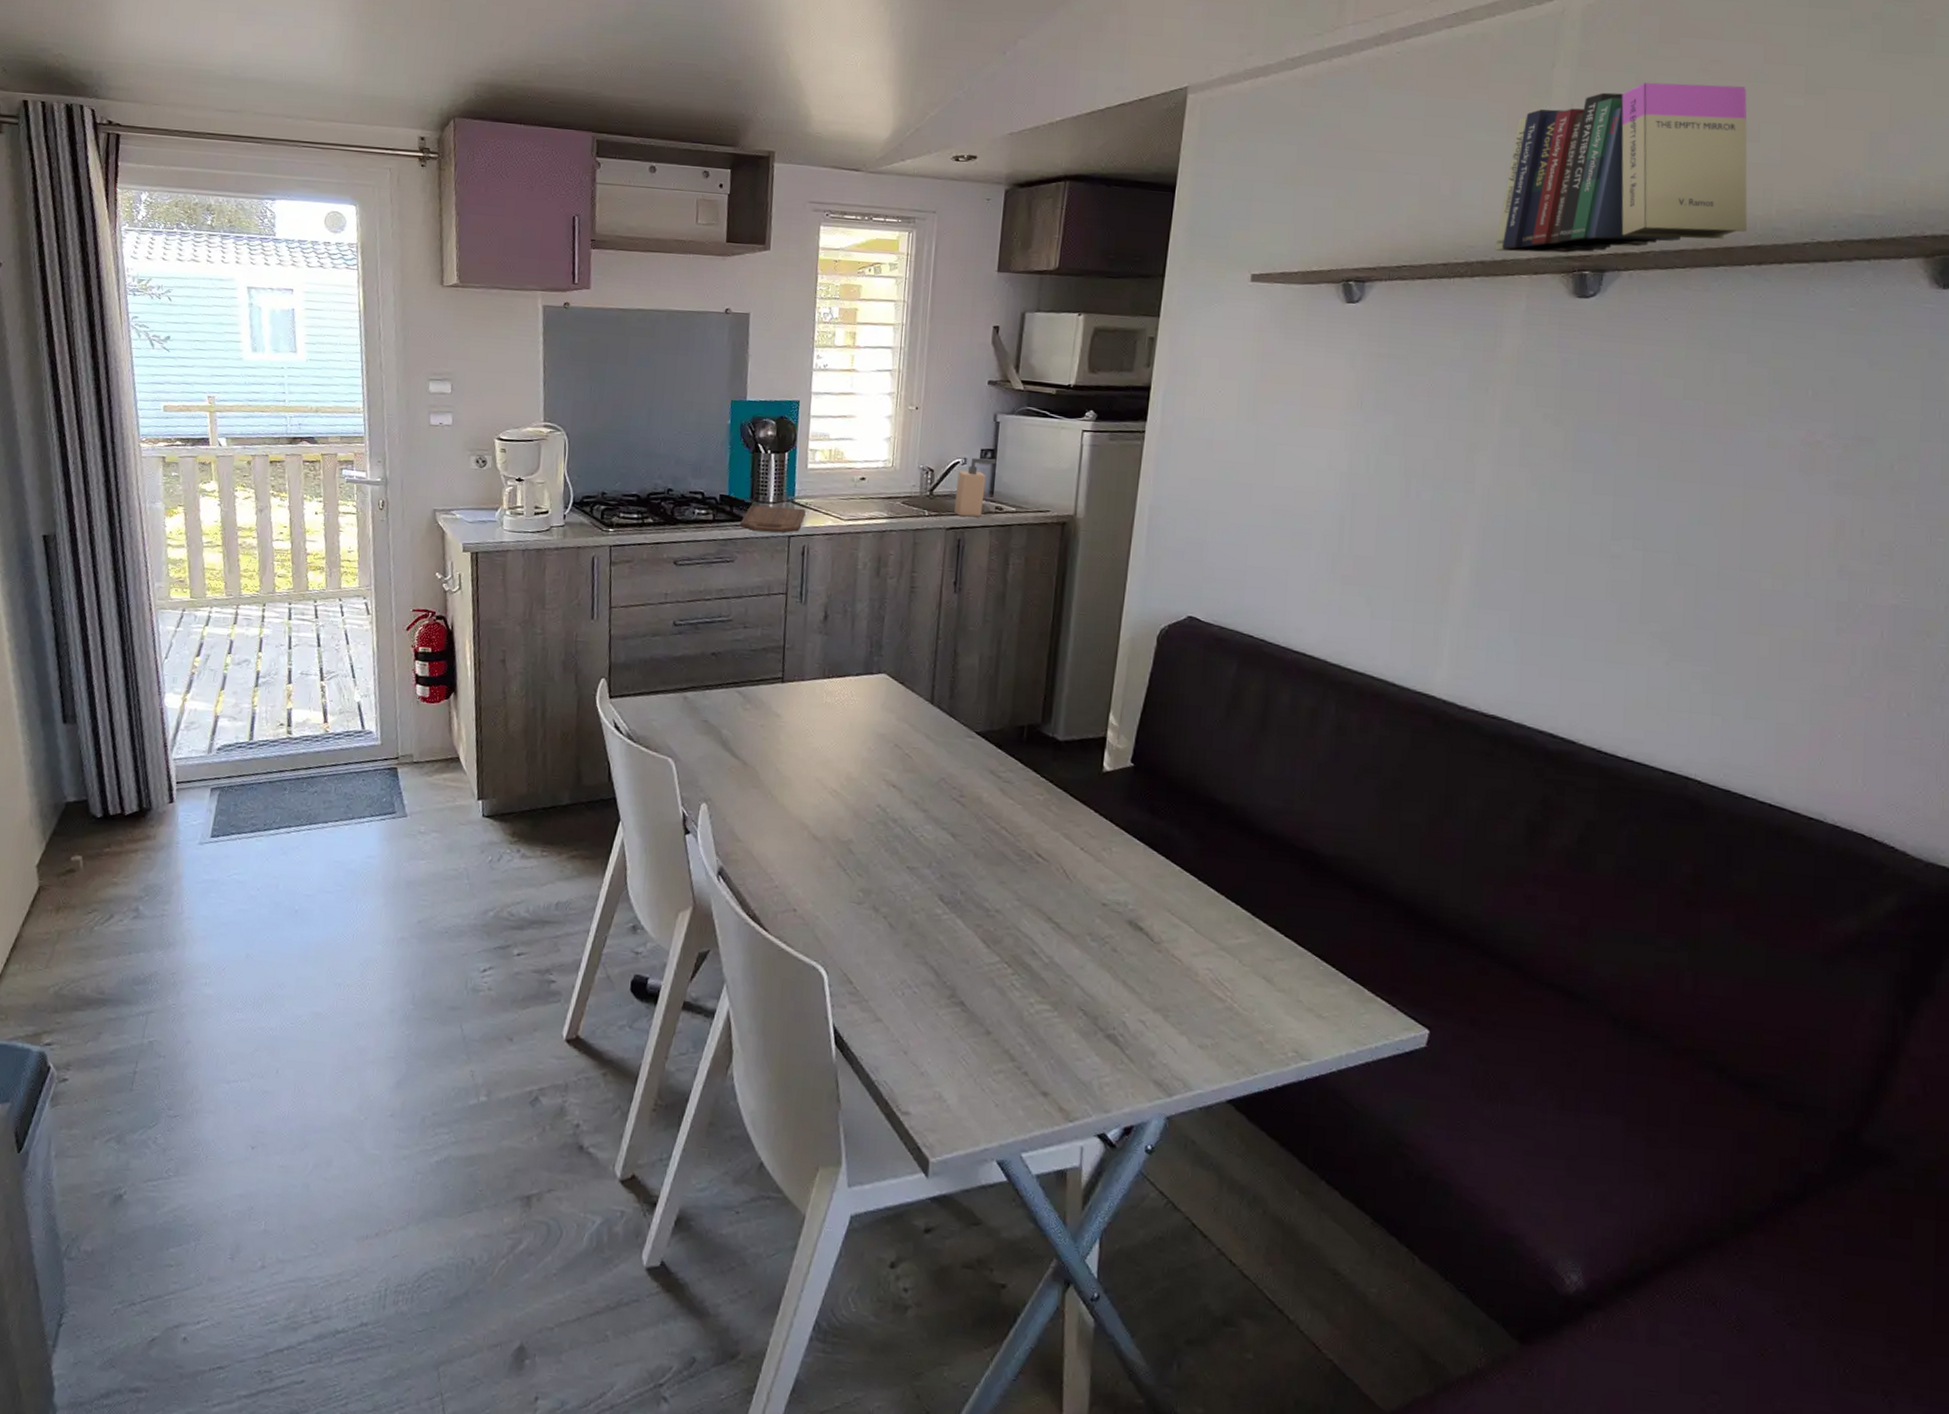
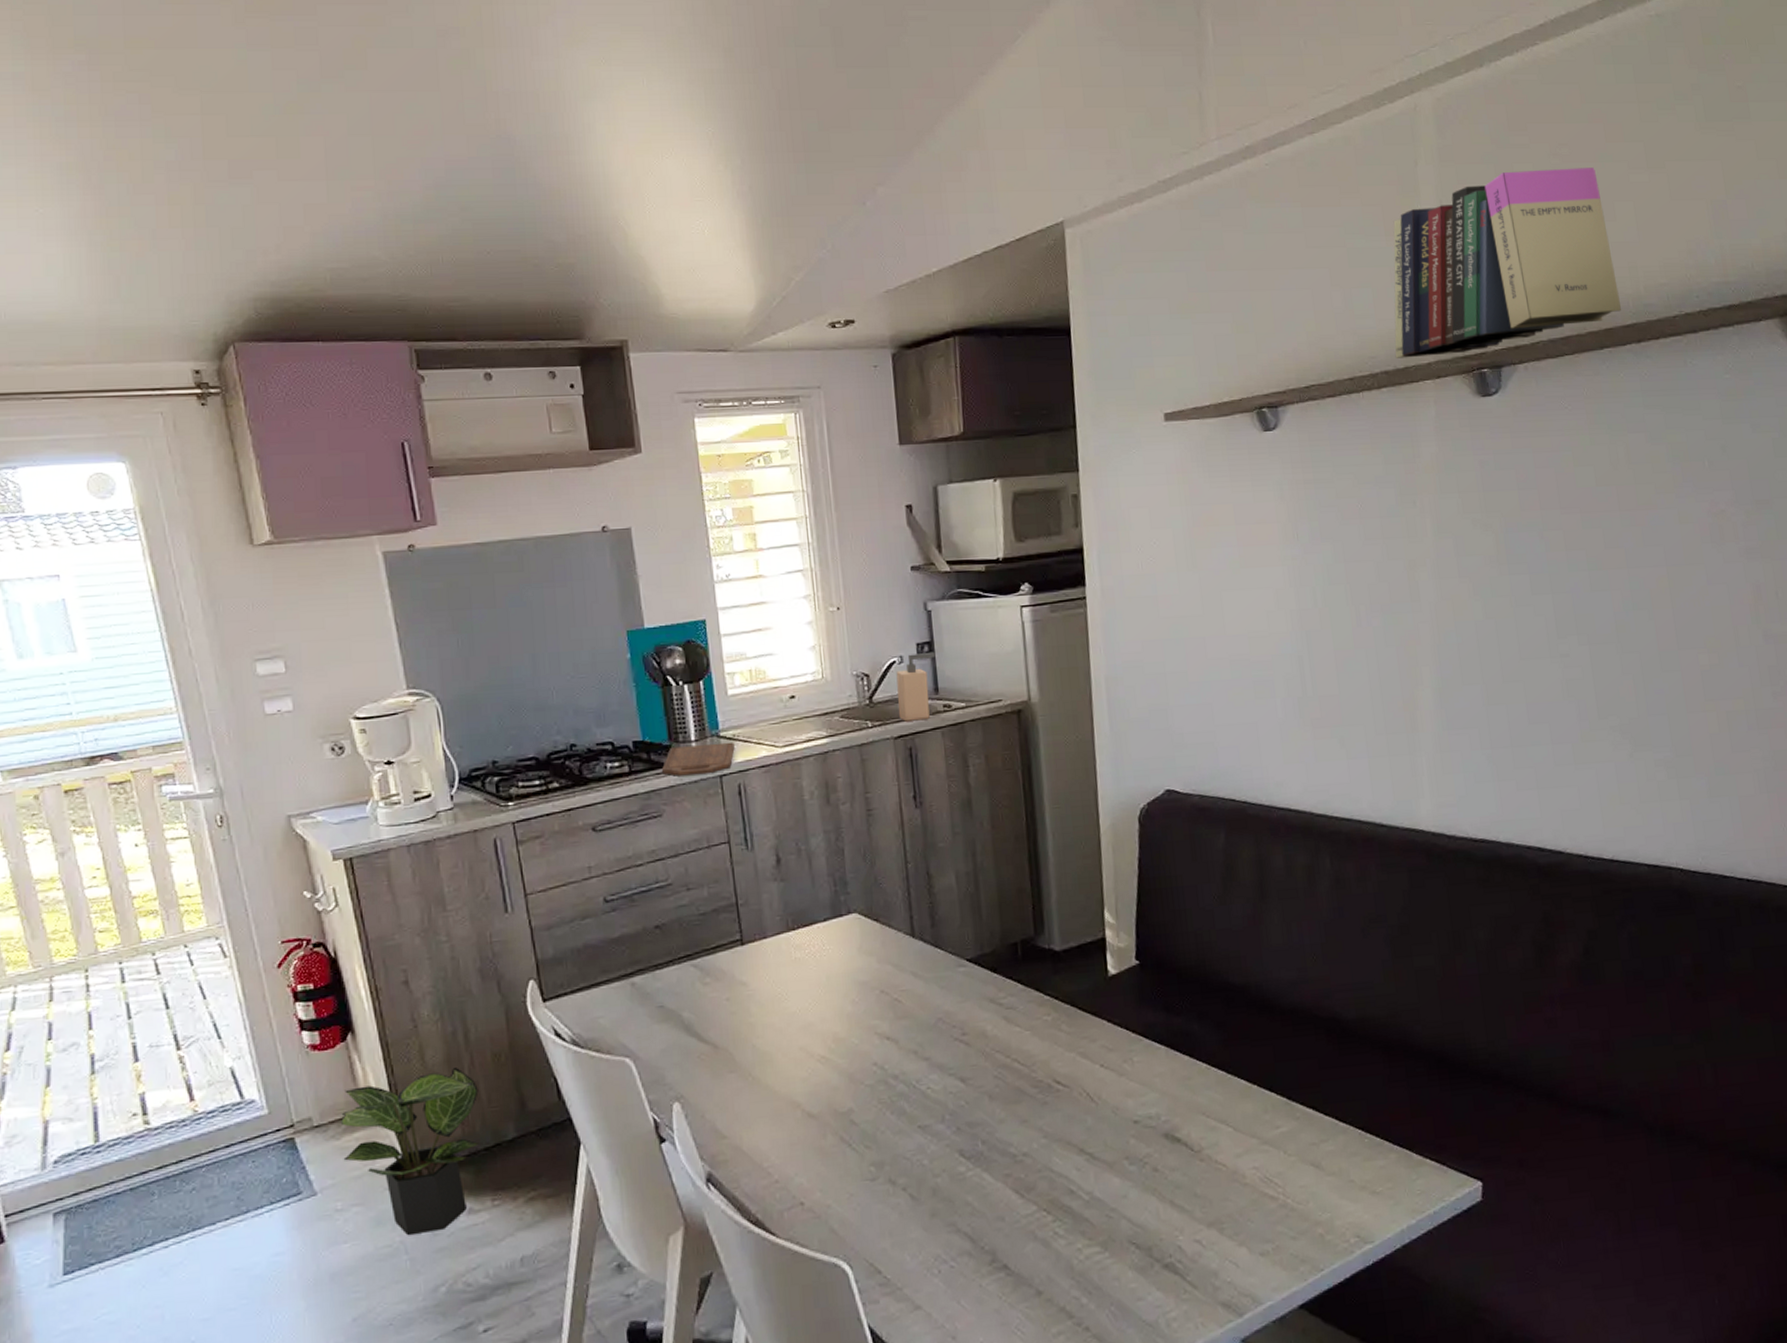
potted plant: none [432,738,546,866] -> present [340,1068,480,1236]

